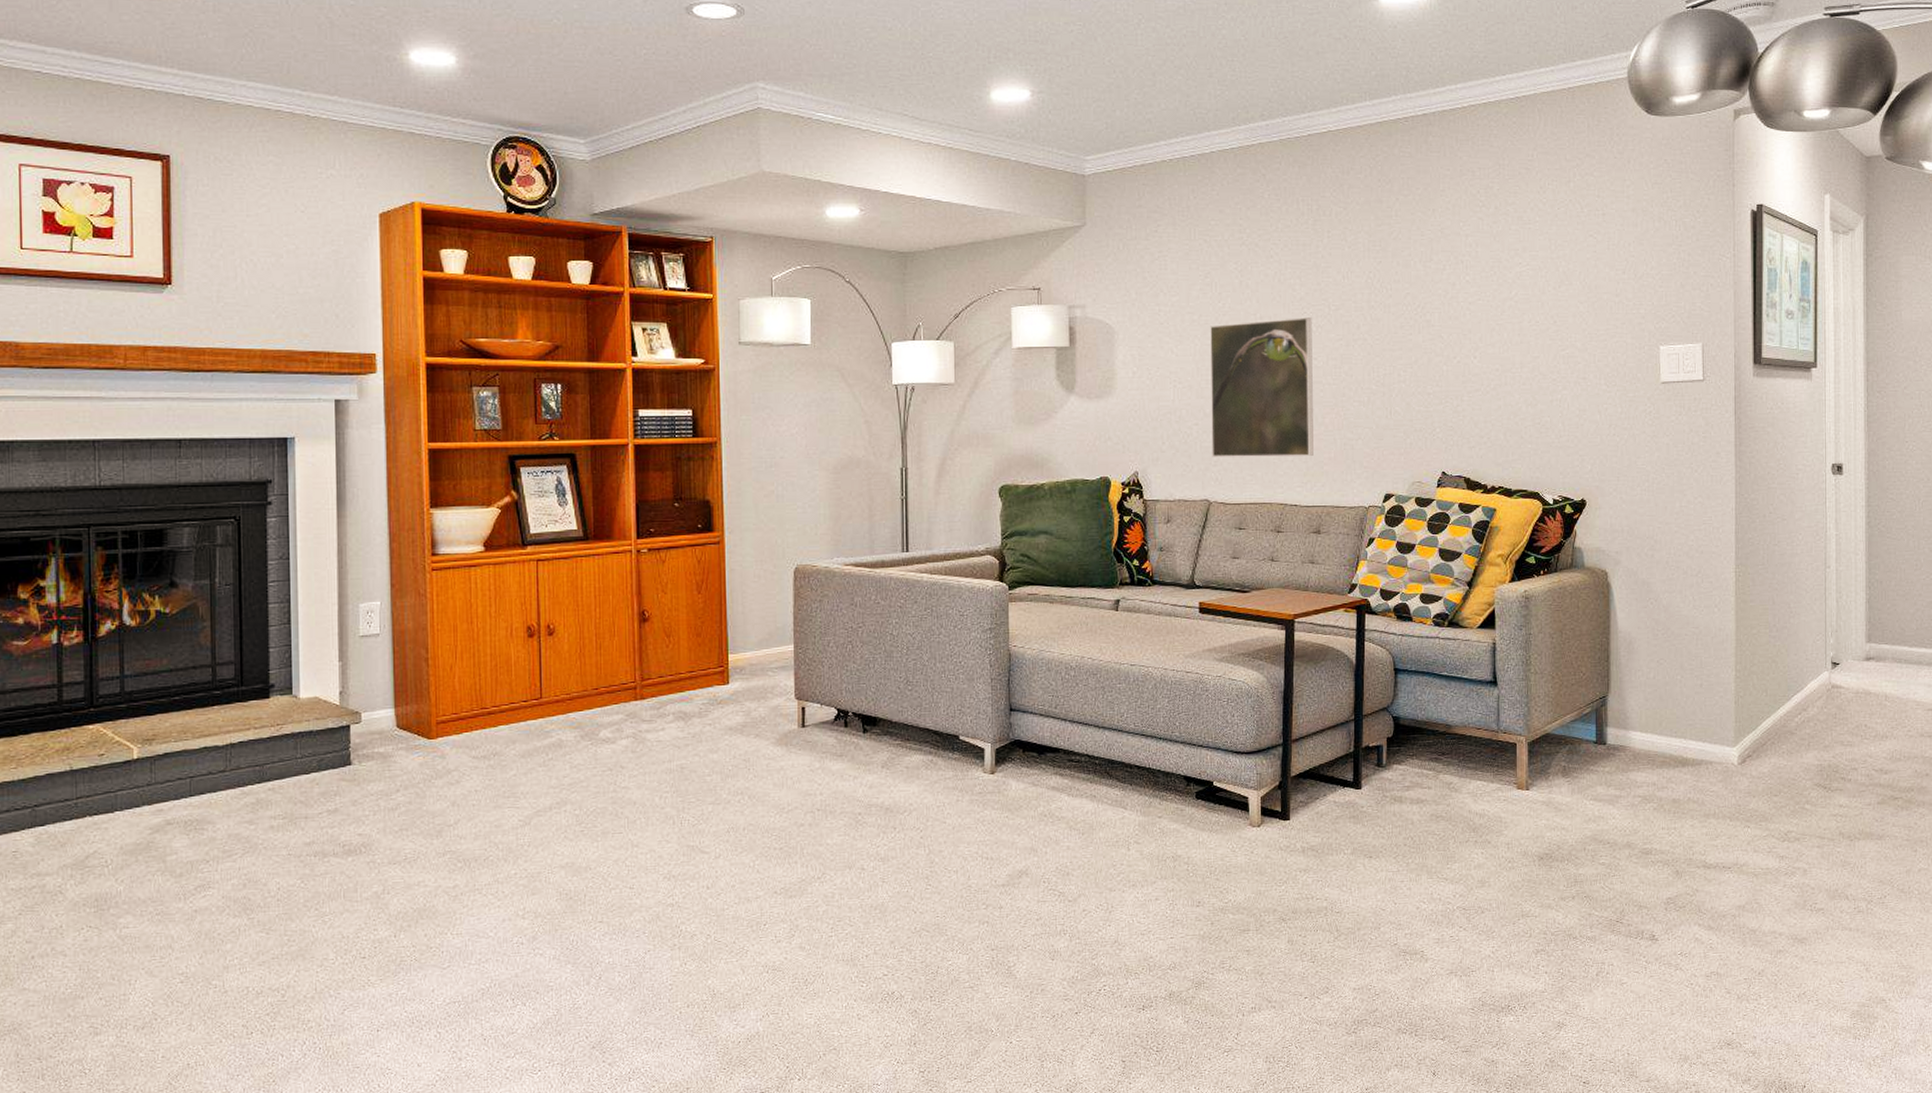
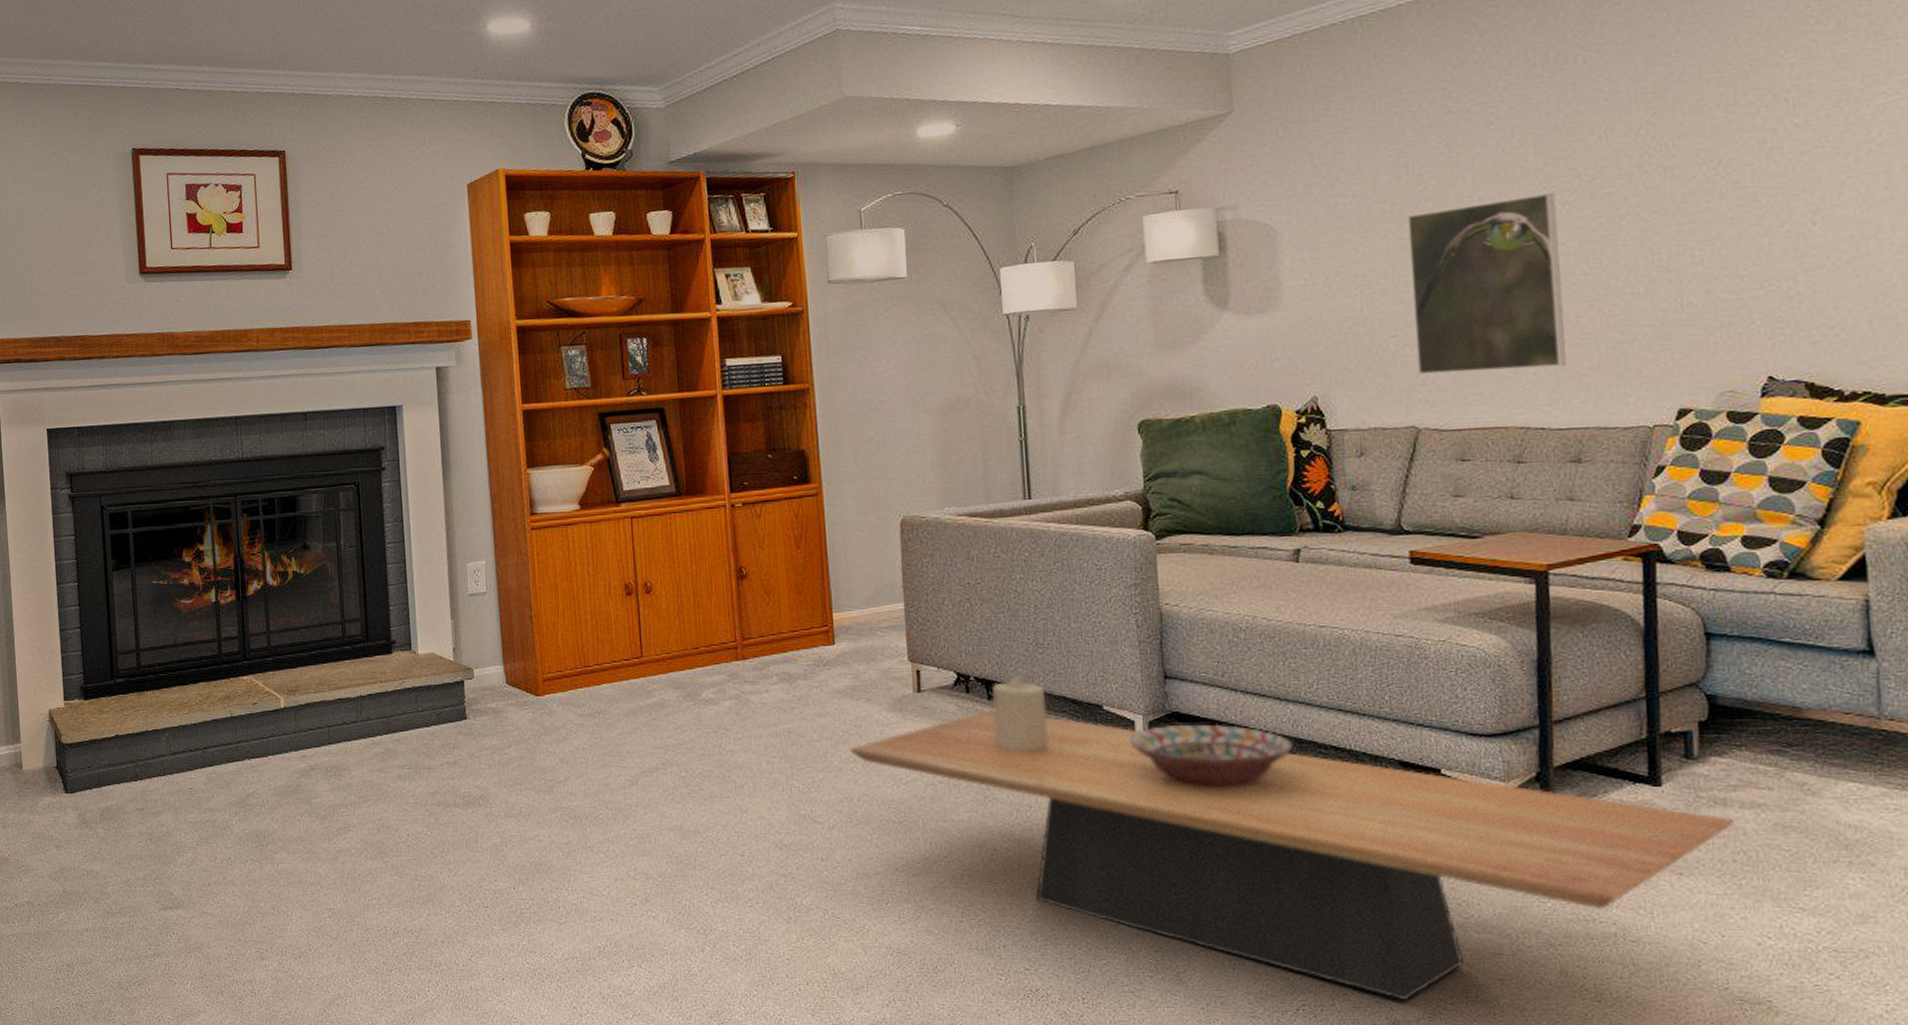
coffee table: none [738,742,1406,975] -> present [849,710,1734,1001]
candle: none [866,711,913,779] -> present [991,676,1049,752]
decorative bowl: none [979,749,1107,805] -> present [1129,724,1294,787]

